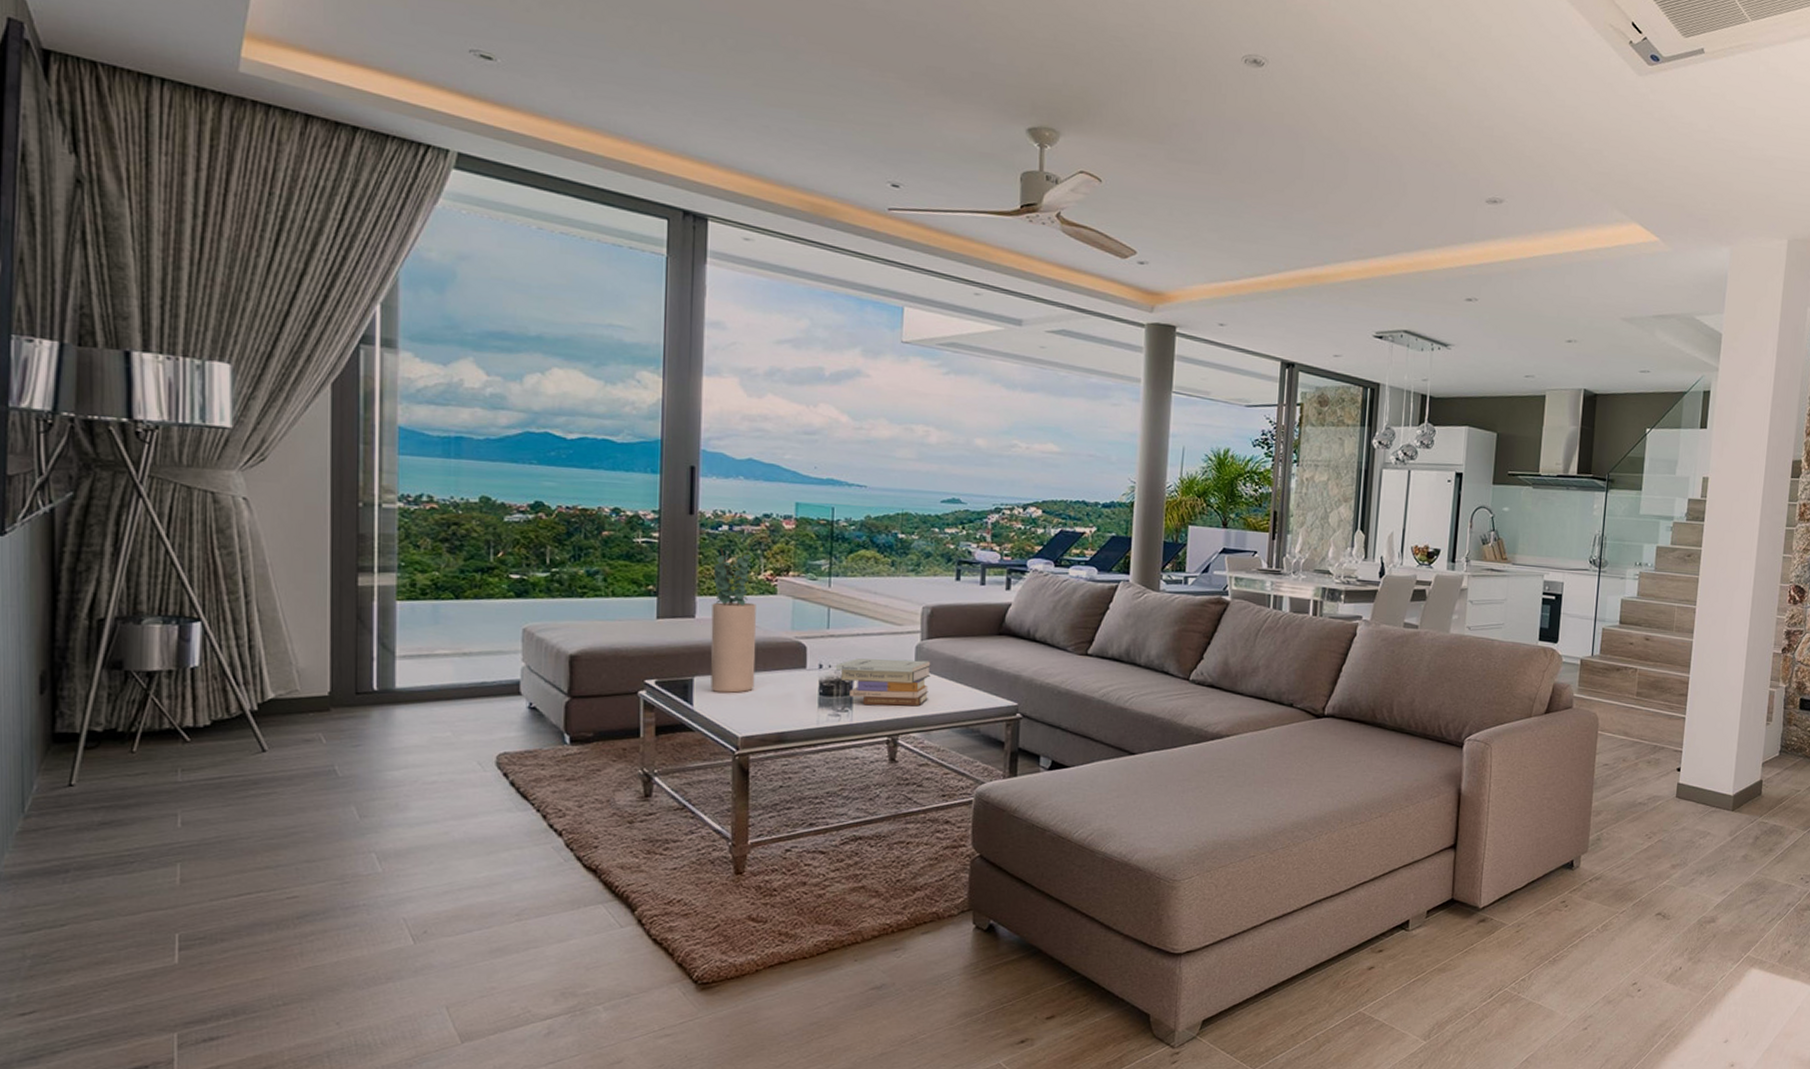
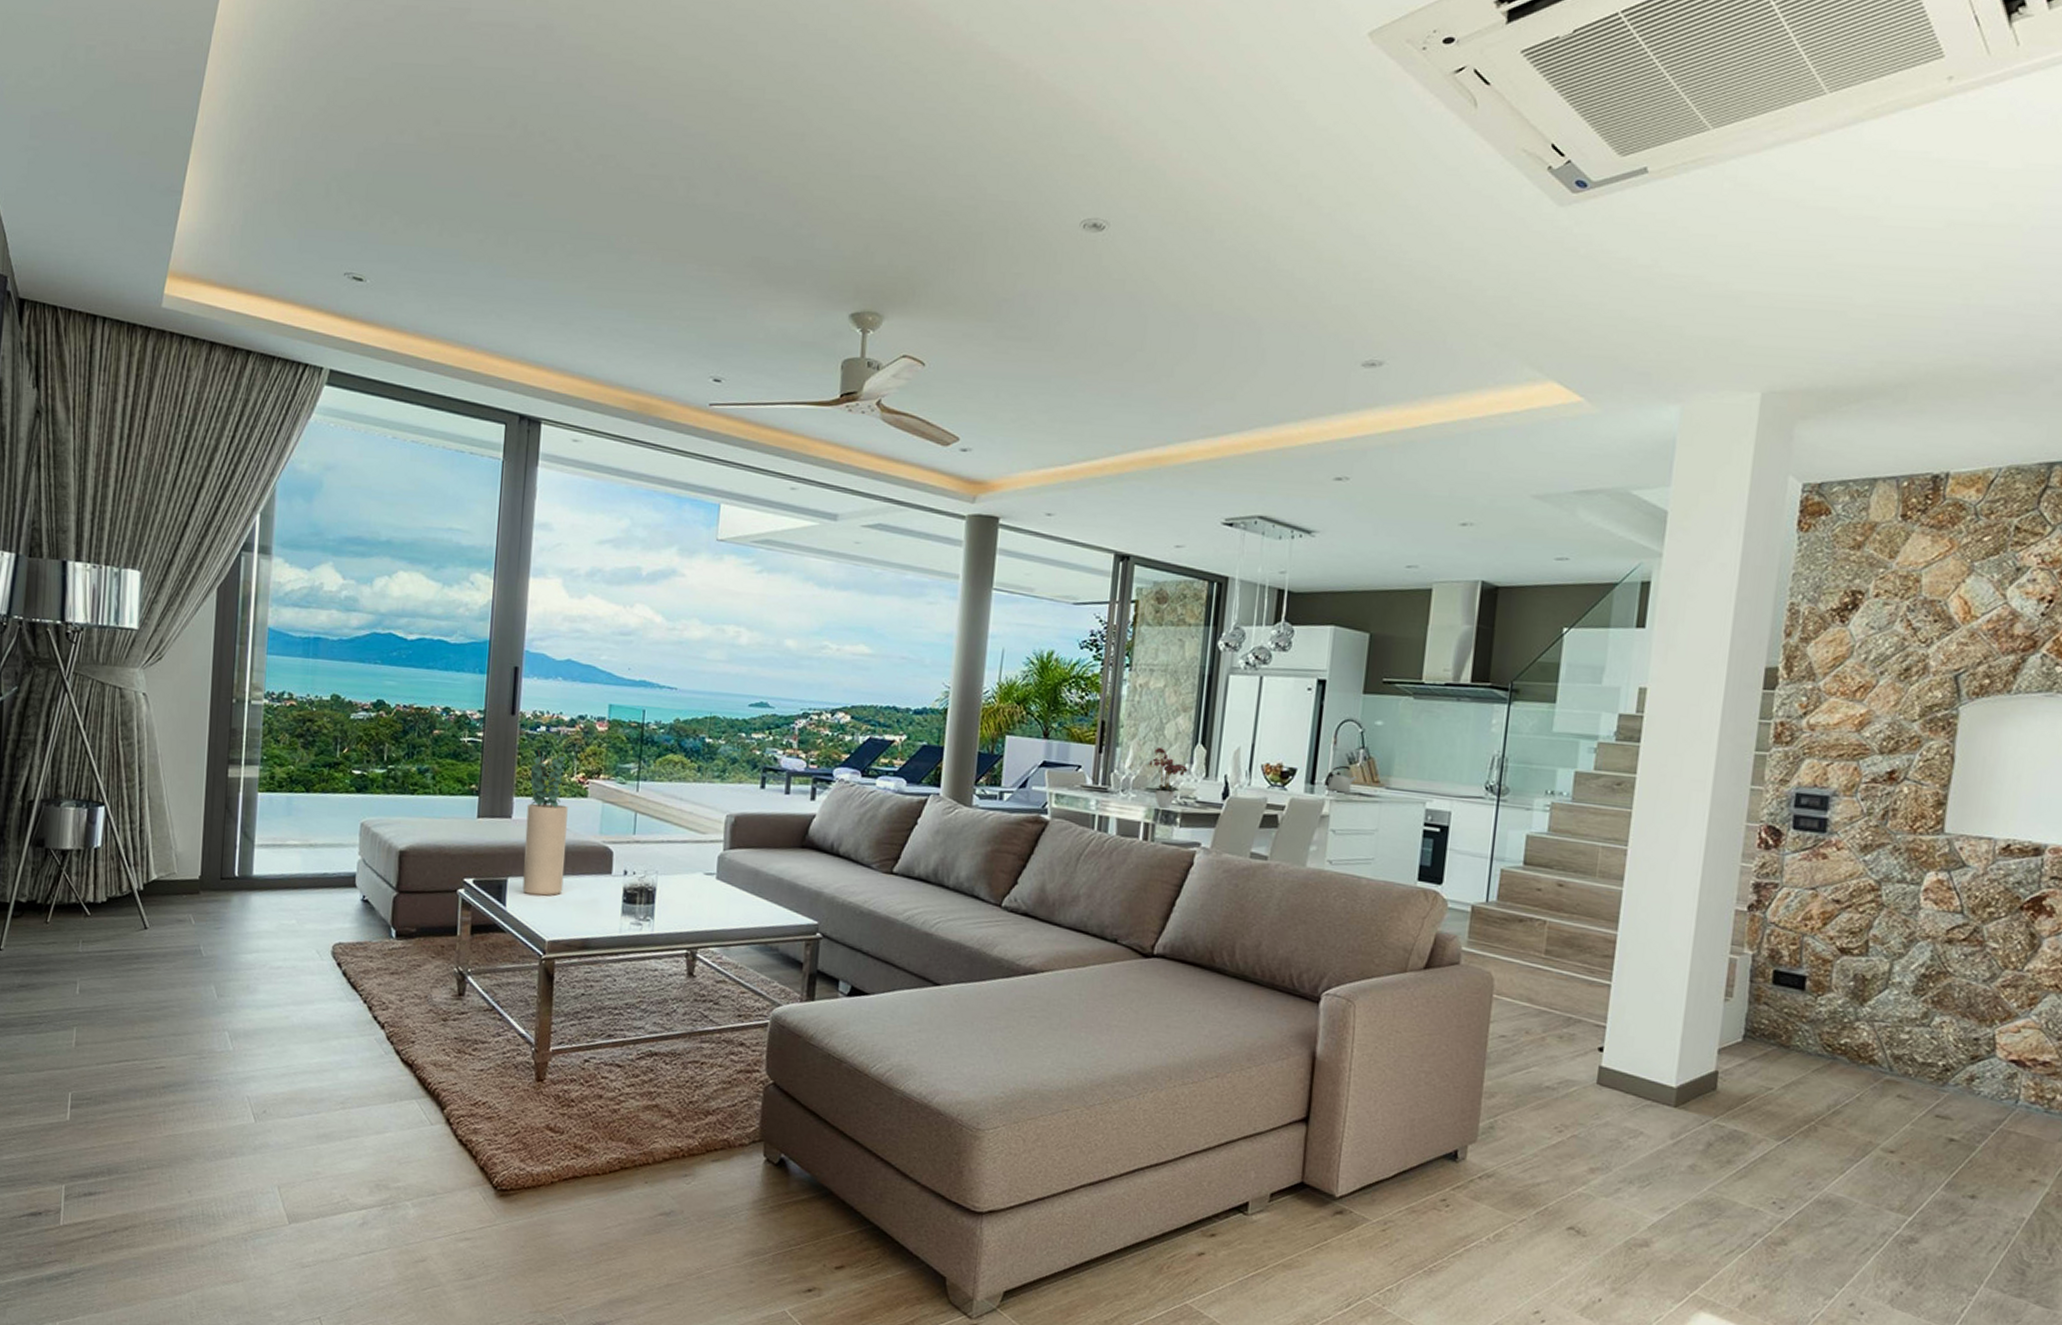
books: present [835,658,931,707] -> none [639,866,732,920]
flower arrangement: none [1316,533,1350,587] -> present [1149,746,1188,809]
kettle: none [1463,545,1490,571] -> present [1324,765,1358,795]

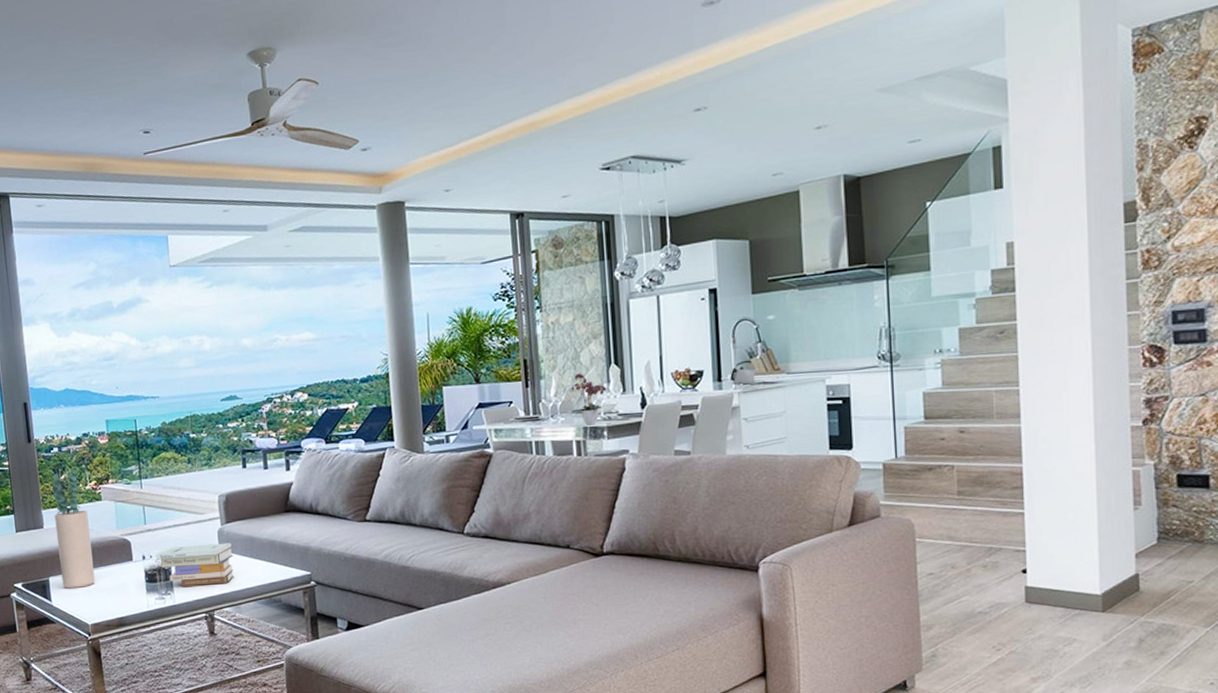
books: none [639,866,732,920] -> present [155,542,234,588]

